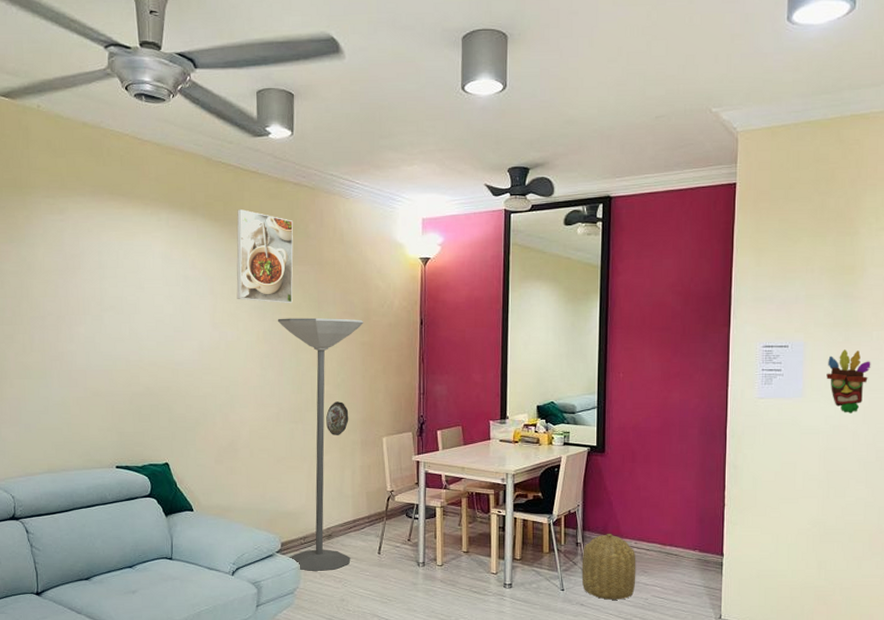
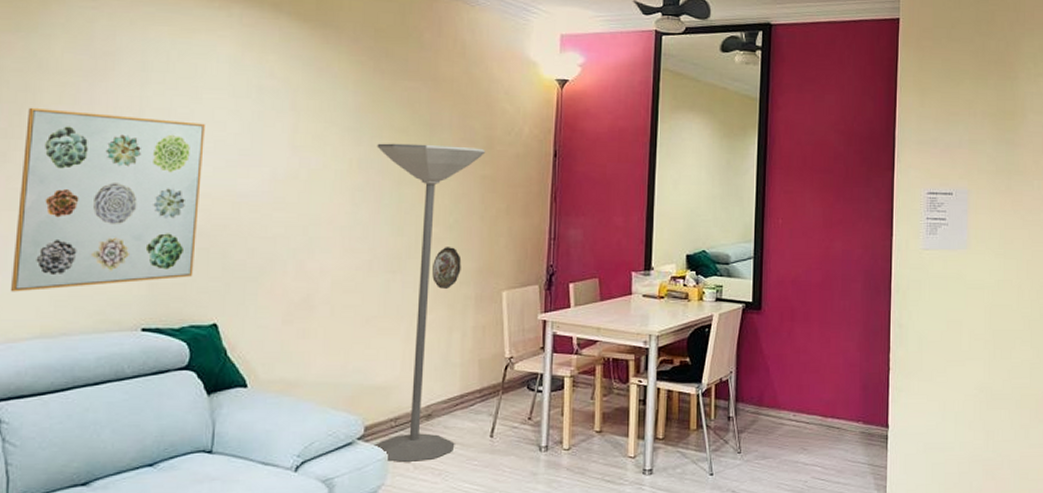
wall art: none [24,300,149,439] -> present [10,107,205,292]
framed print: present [236,209,293,304] -> none [326,10,404,127]
basket: present [581,534,636,600] -> none [733,405,795,484]
decorative mask: present [826,349,871,413] -> none [990,199,1033,267]

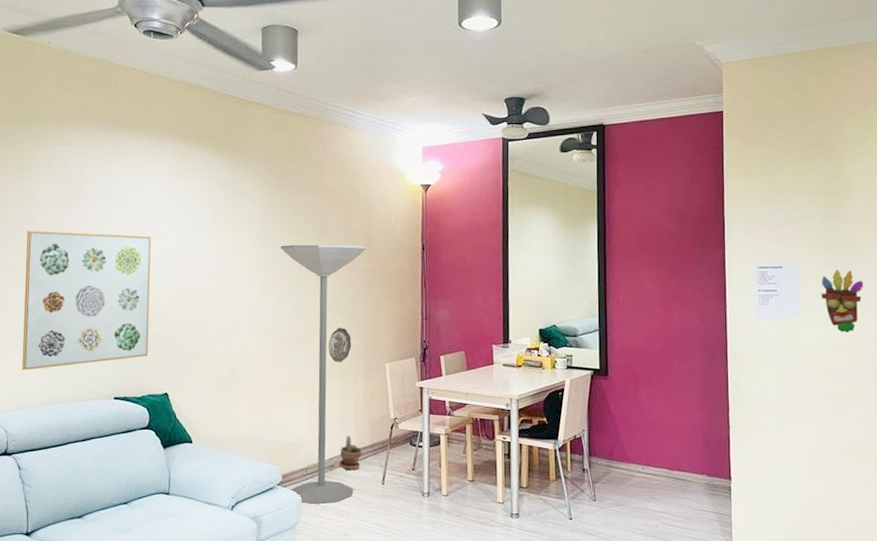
potted plant: none [437,378,468,421] -> present [338,435,362,471]
decorative mask: none [990,199,1033,267] -> present [821,270,864,333]

